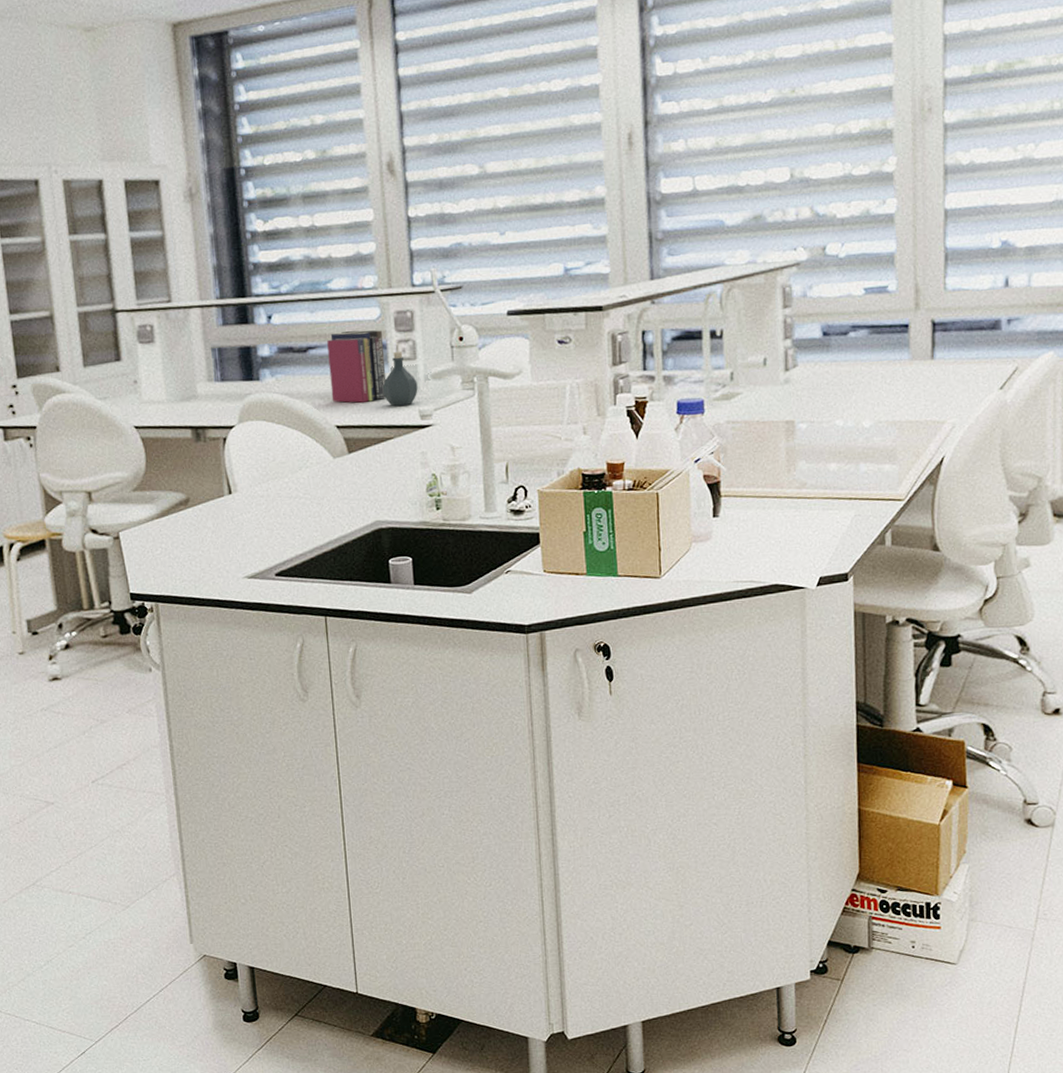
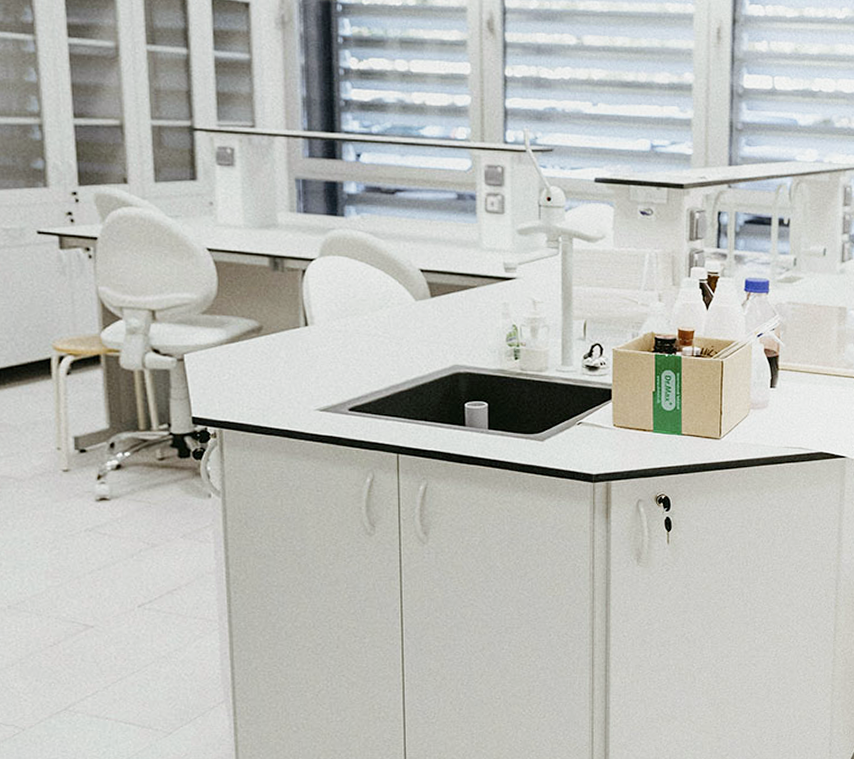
books: present [327,330,387,403] -> none [416,178,473,249]
flask: present [382,351,418,407] -> none [469,203,504,257]

